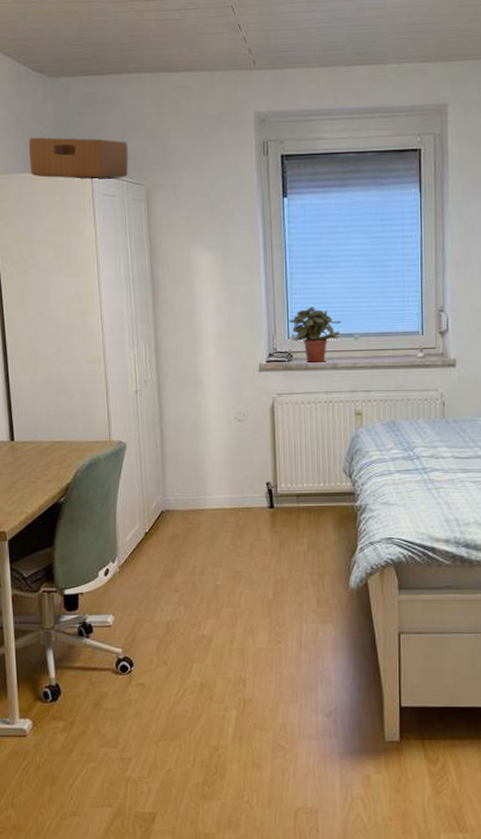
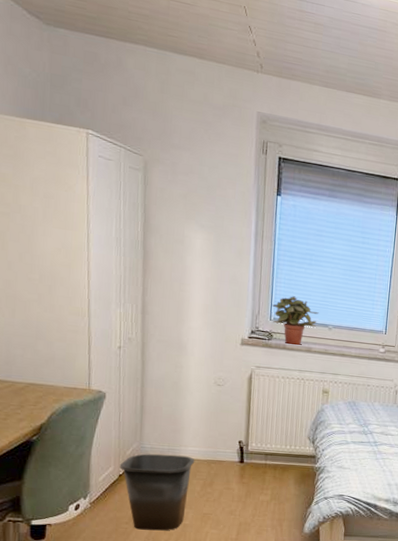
basket: present [28,137,128,179] -> none [18,81,128,144]
waste bin: none [145,505,221,594] -> present [119,453,195,531]

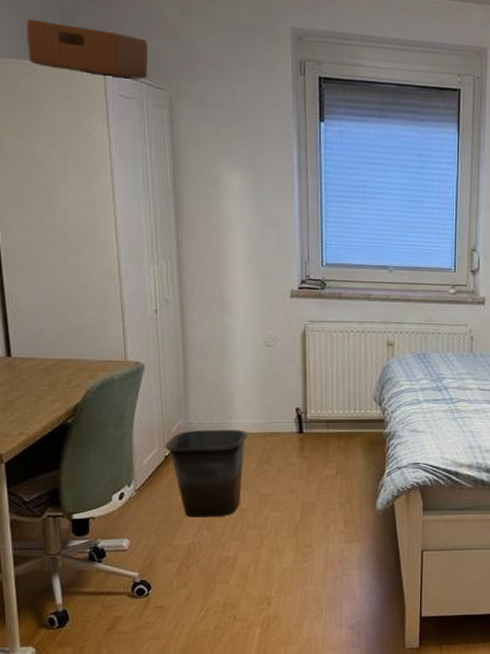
basket: none [18,81,128,144] -> present [26,19,148,79]
potted plant: present [272,296,319,346] -> none [323,236,377,293]

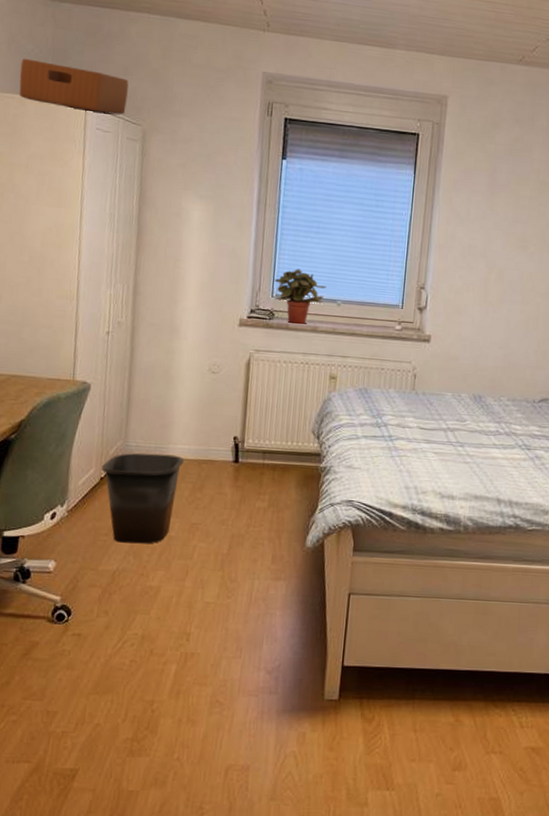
potted plant: none [323,236,377,293] -> present [274,269,327,325]

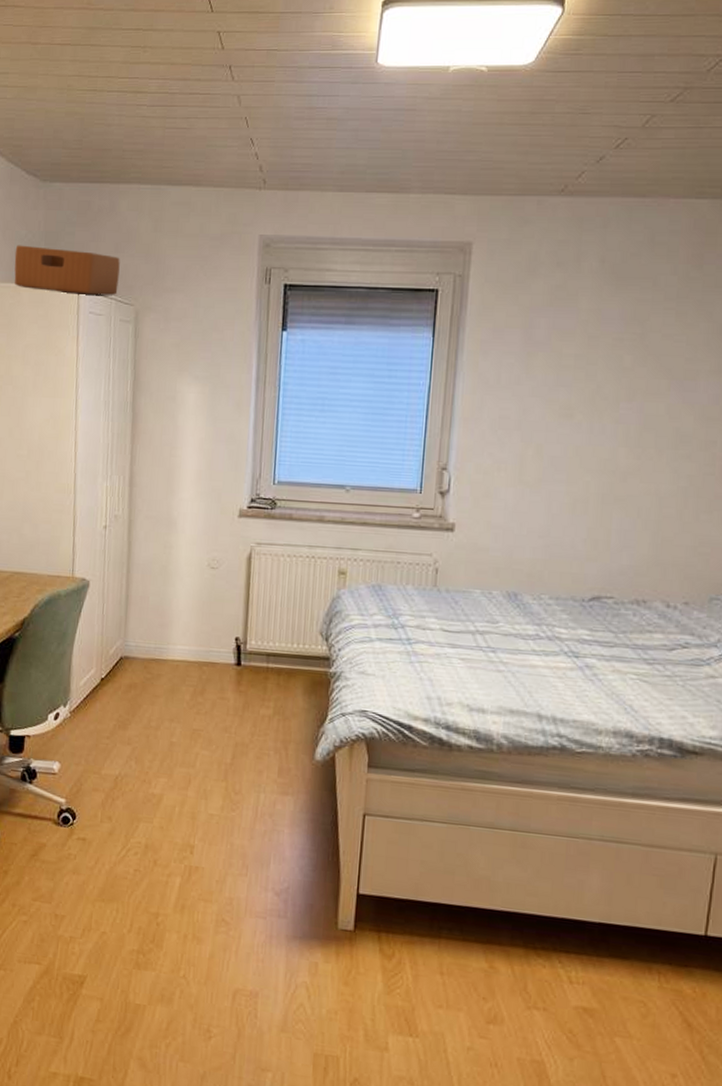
waste bin: present [101,453,184,544] -> none [102,653,185,749]
potted plant: present [274,269,327,325] -> none [276,452,334,515]

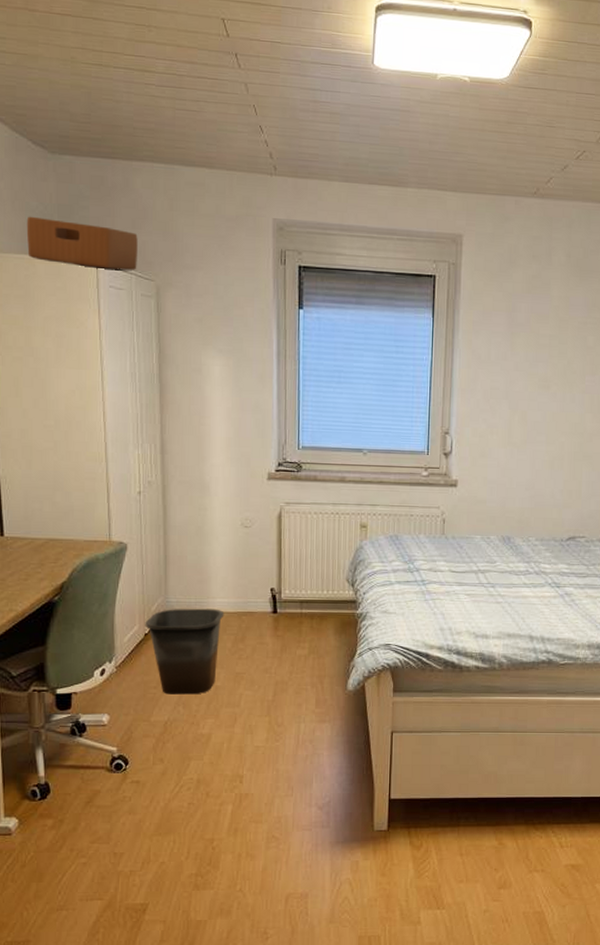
waste bin: none [102,653,185,749] -> present [145,608,224,695]

